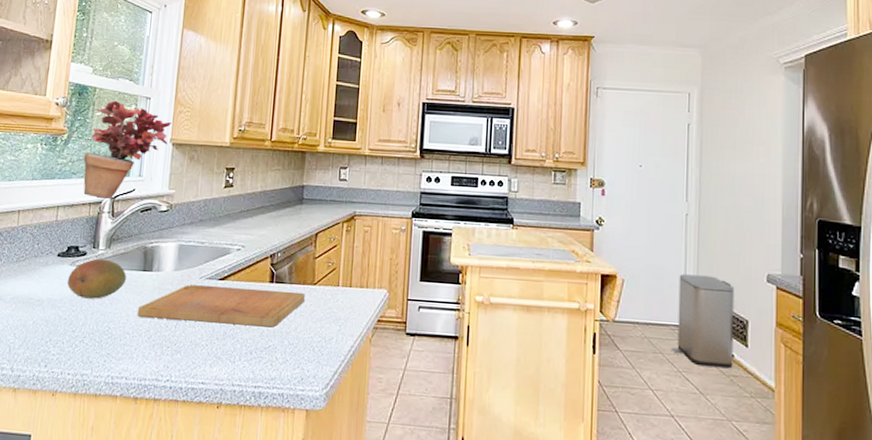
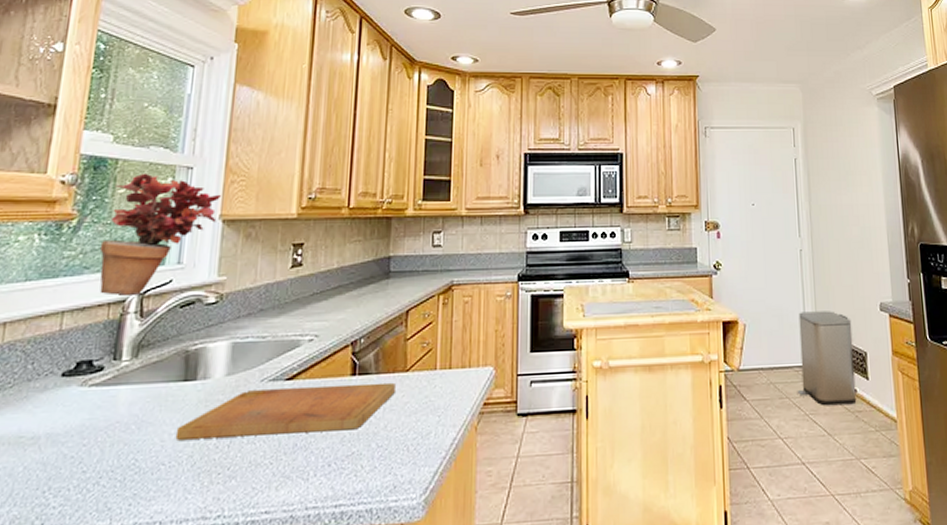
fruit: present [67,258,127,299] -> none [74,372,162,427]

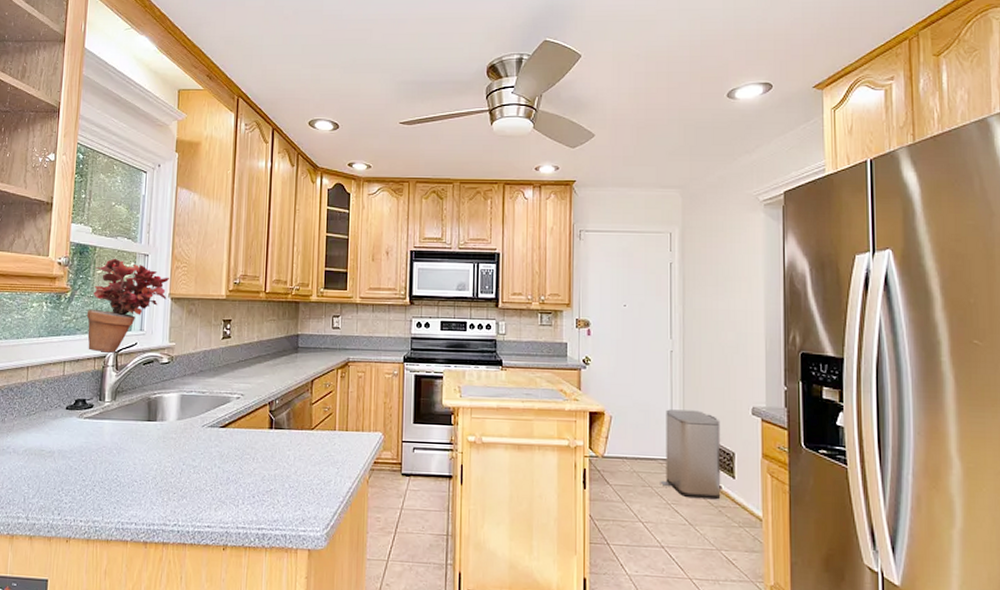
cutting board: present [175,382,395,440] -> none [143,433,303,472]

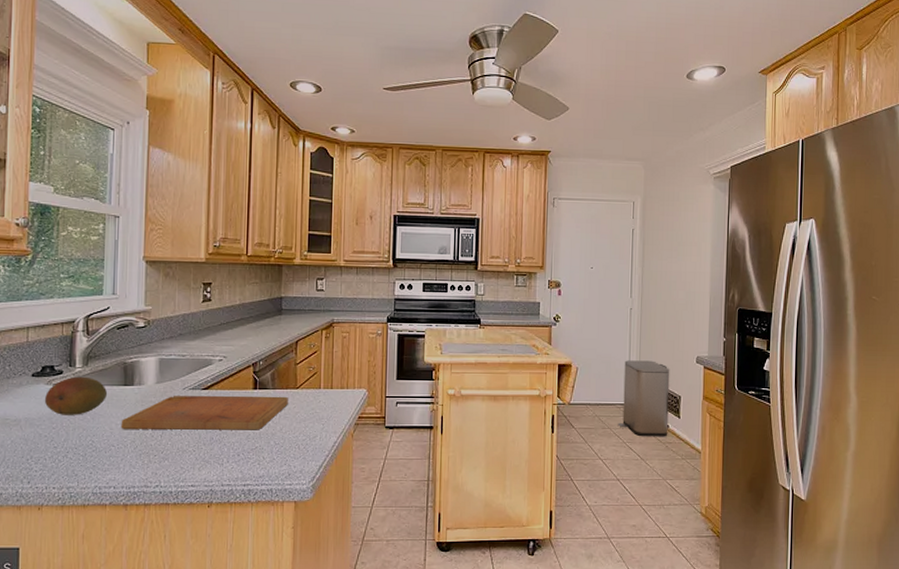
fruit: none [75,410,133,449] -> present [44,376,108,415]
potted plant: present [86,258,170,353] -> none [51,219,144,317]
cutting board: none [143,433,303,472] -> present [121,395,288,430]

